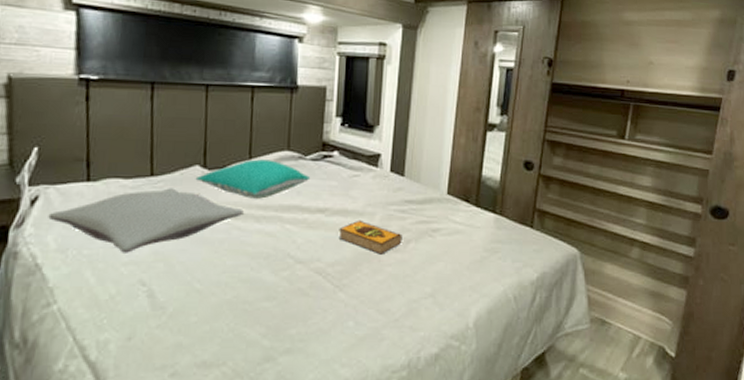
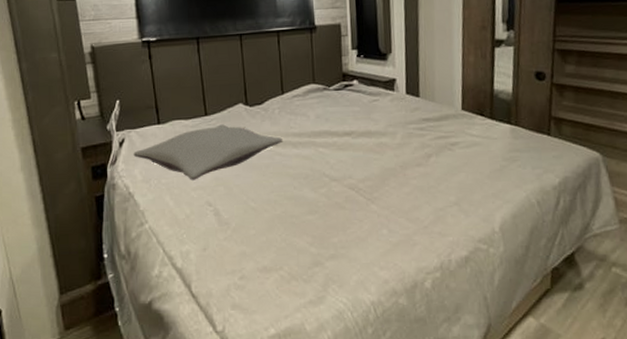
pillow: present [195,159,311,199] -> none [240,93,336,128]
hardback book: present [338,220,402,255] -> none [365,139,424,169]

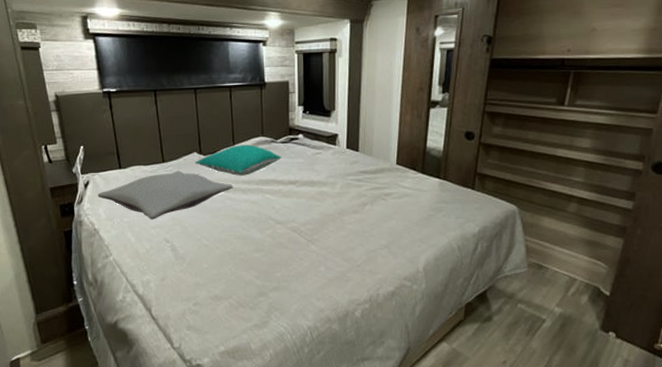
pillow: none [240,93,336,128] -> present [195,144,282,176]

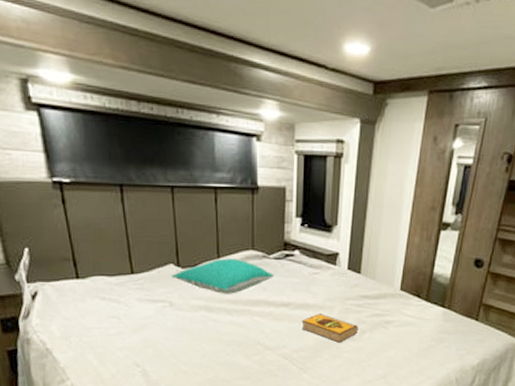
pillow: present [97,171,233,220] -> none [49,284,216,340]
hardback book: none [307,188,360,216] -> present [301,313,358,343]

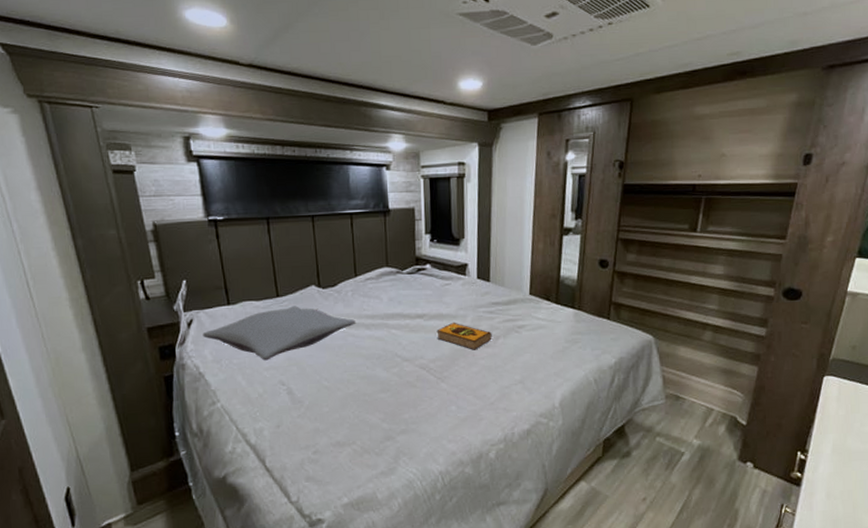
pillow: none [49,284,216,340] -> present [202,306,355,361]
pillow: present [171,258,275,294] -> none [313,276,409,310]

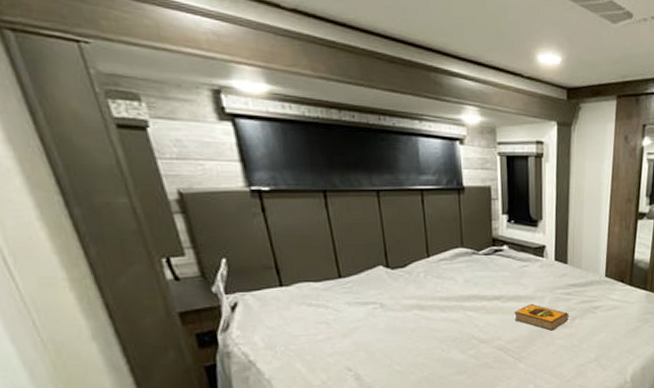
pillow: present [202,306,355,361] -> none [250,287,429,346]

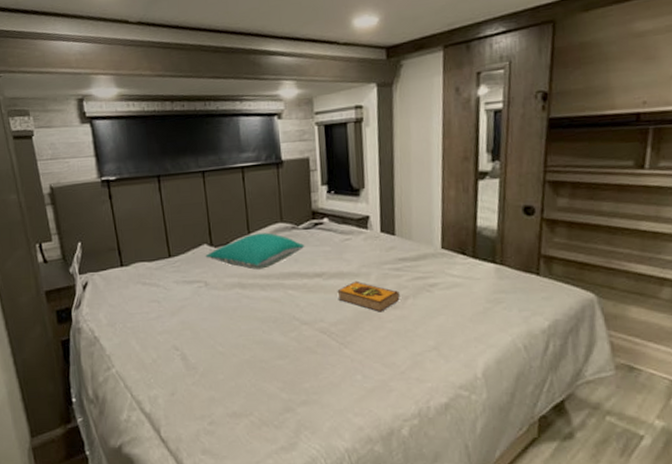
pillow: none [380,257,485,292] -> present [205,232,305,270]

